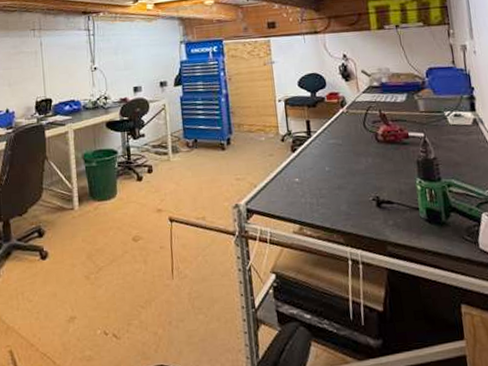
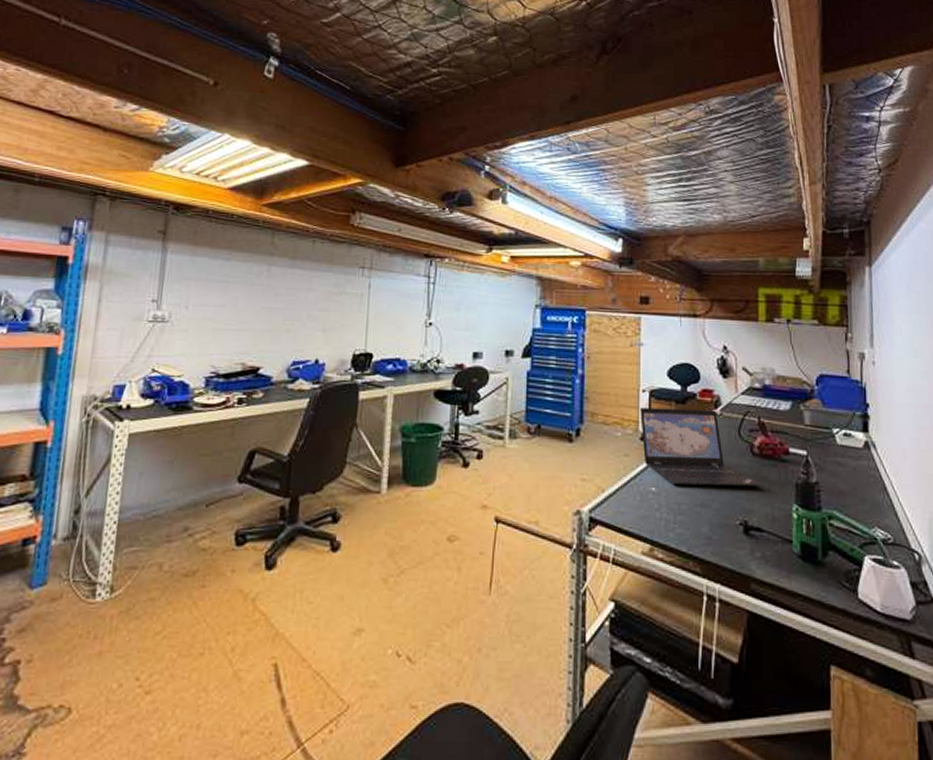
laptop: none [278,109,390,175] -> present [640,407,764,487]

